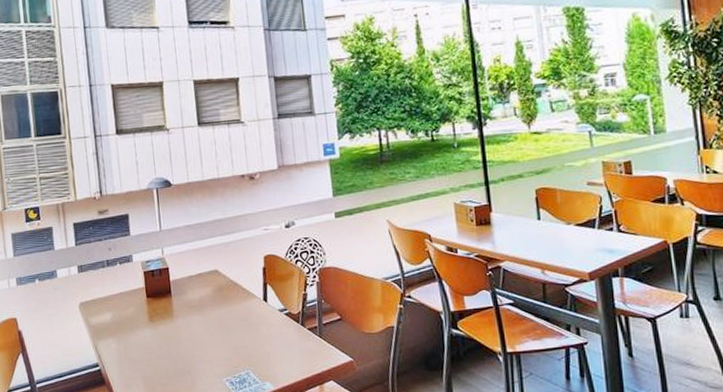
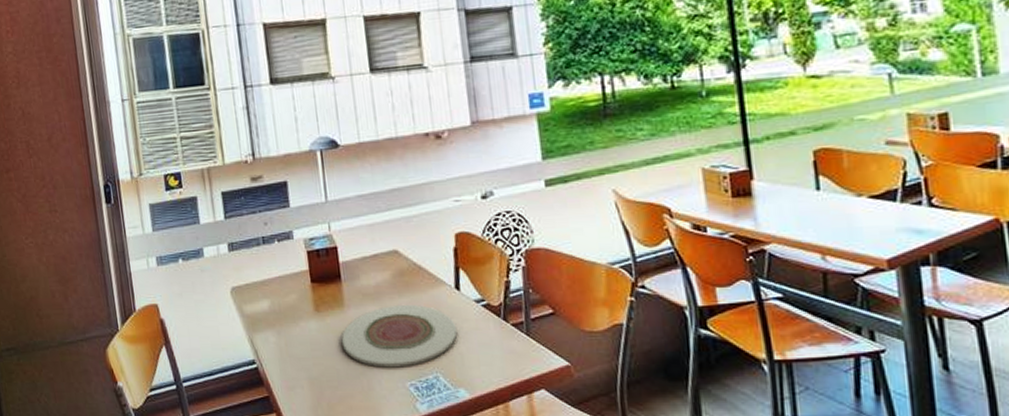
plate: none [170,314,265,367] -> present [341,304,458,368]

